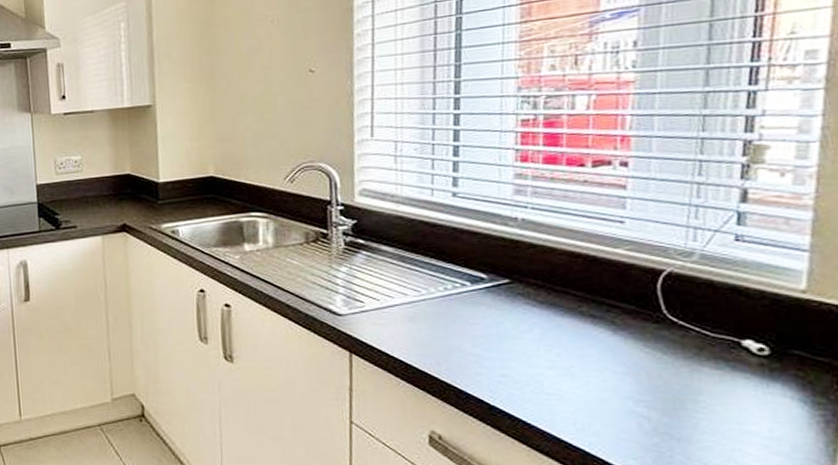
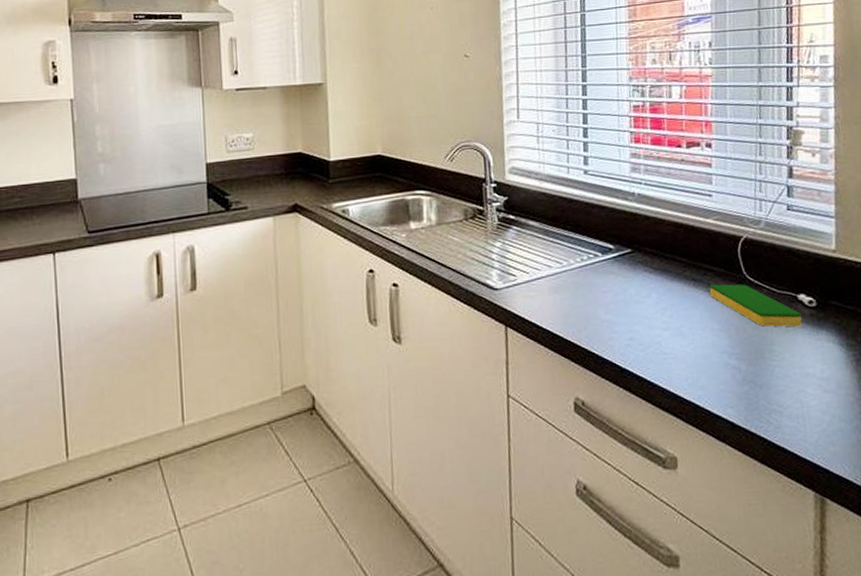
dish sponge: none [613,322,746,377] -> present [709,284,802,327]

